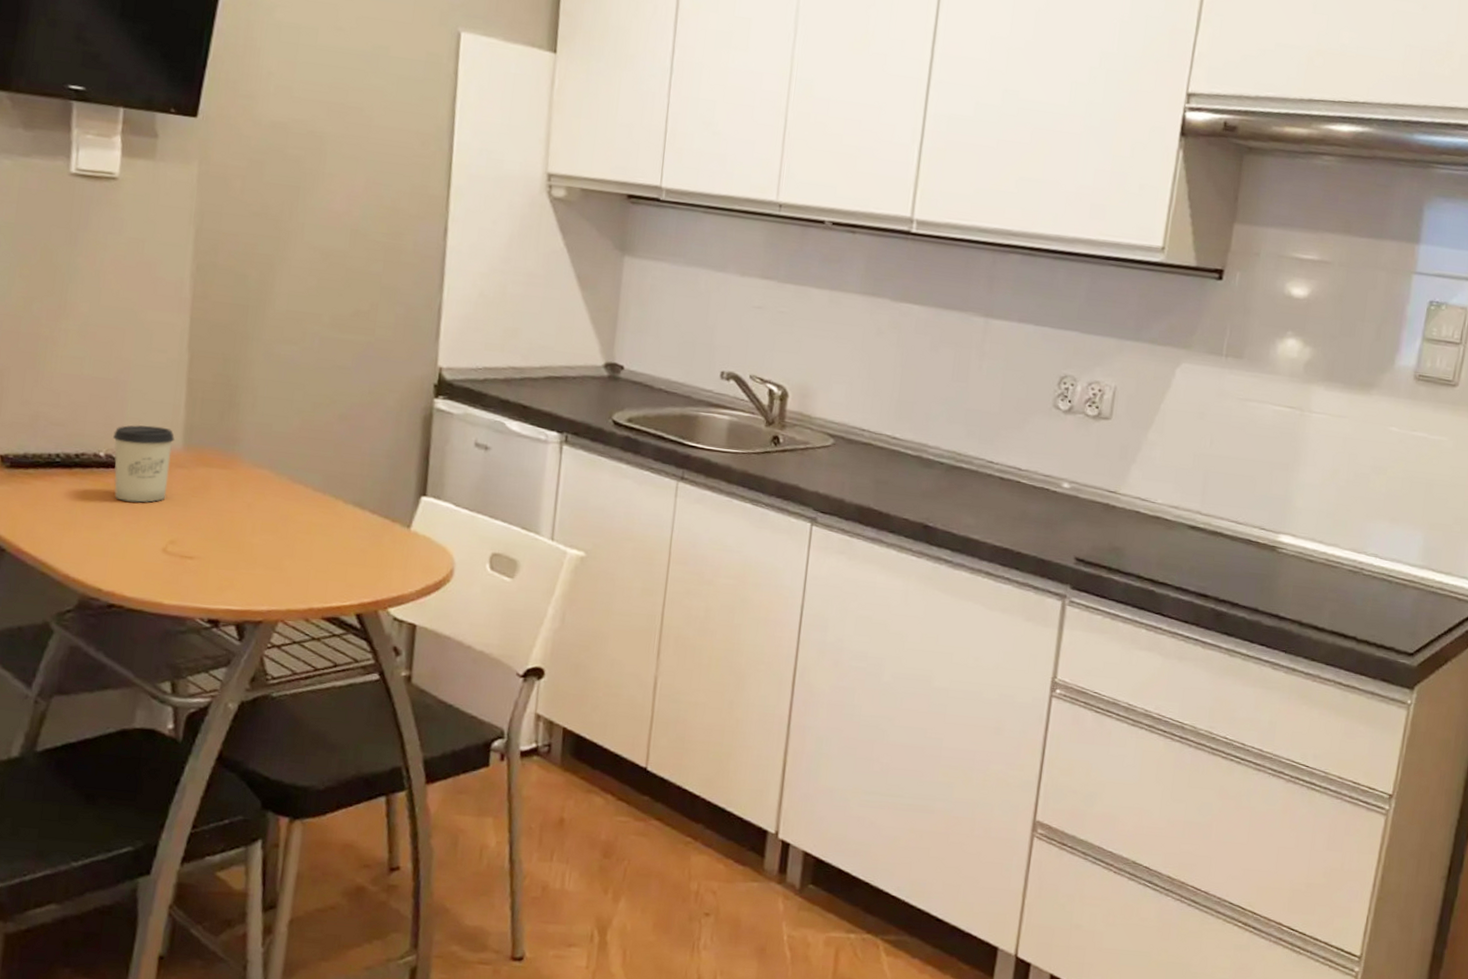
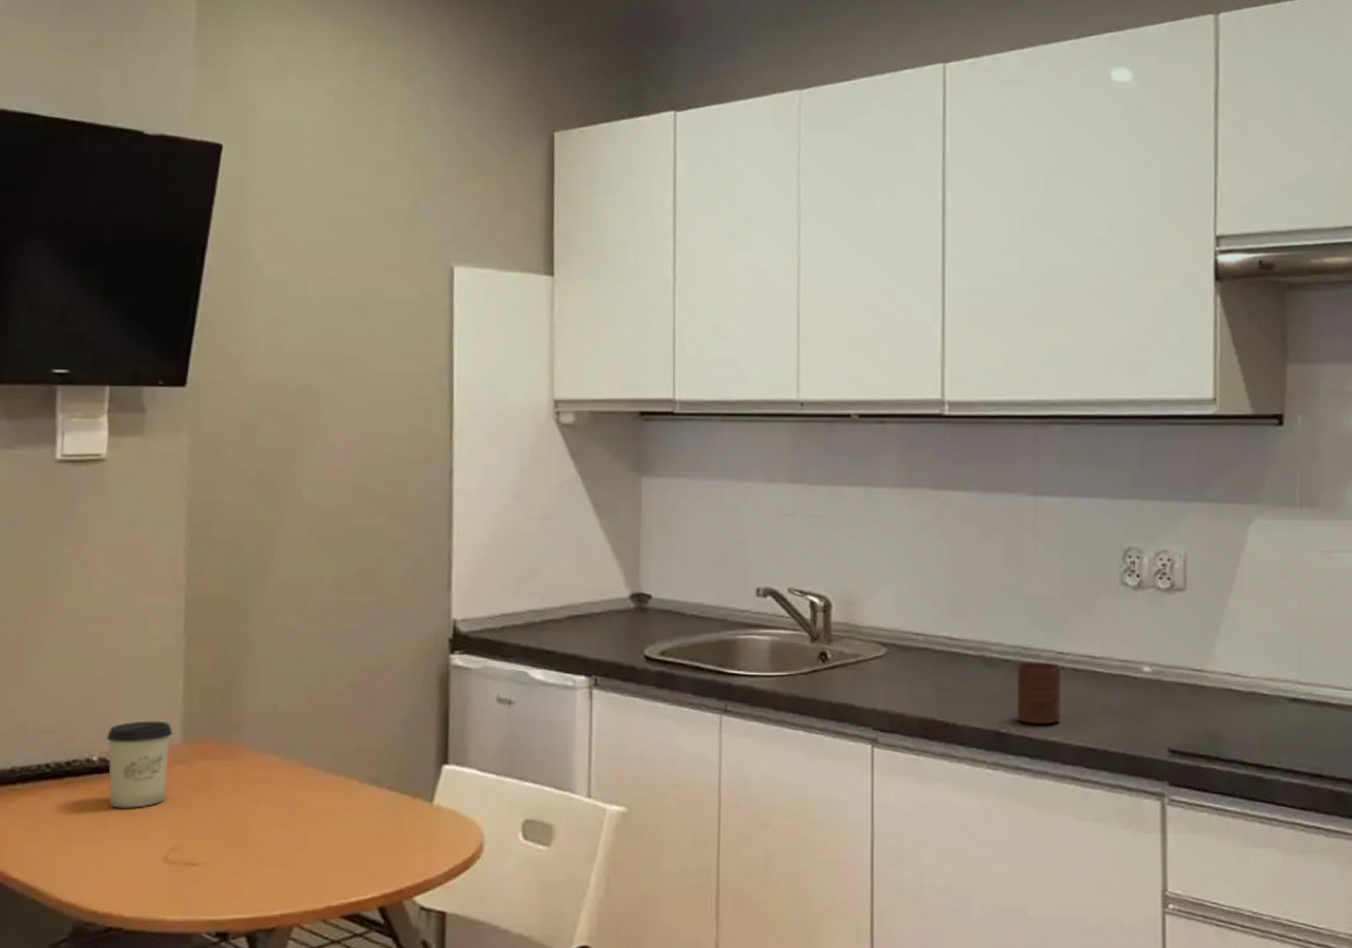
cup: none [944,466,989,524] -> present [1016,662,1062,724]

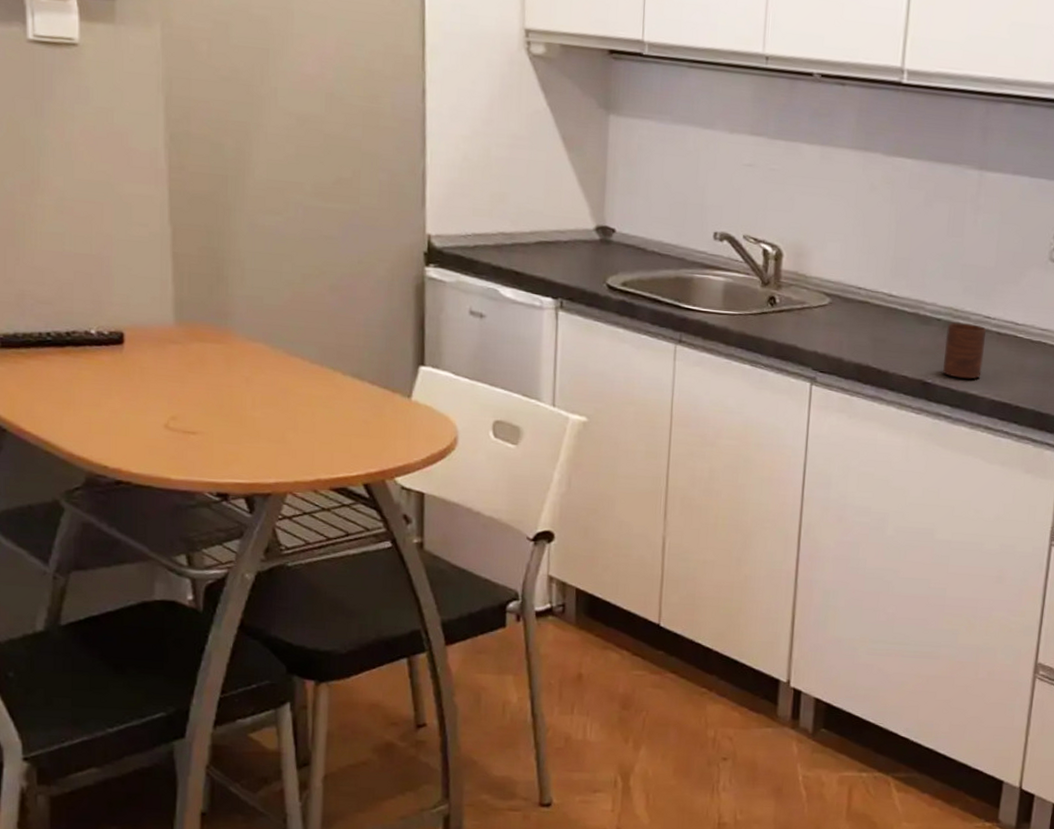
cup: present [107,720,173,808] -> none [103,301,165,380]

